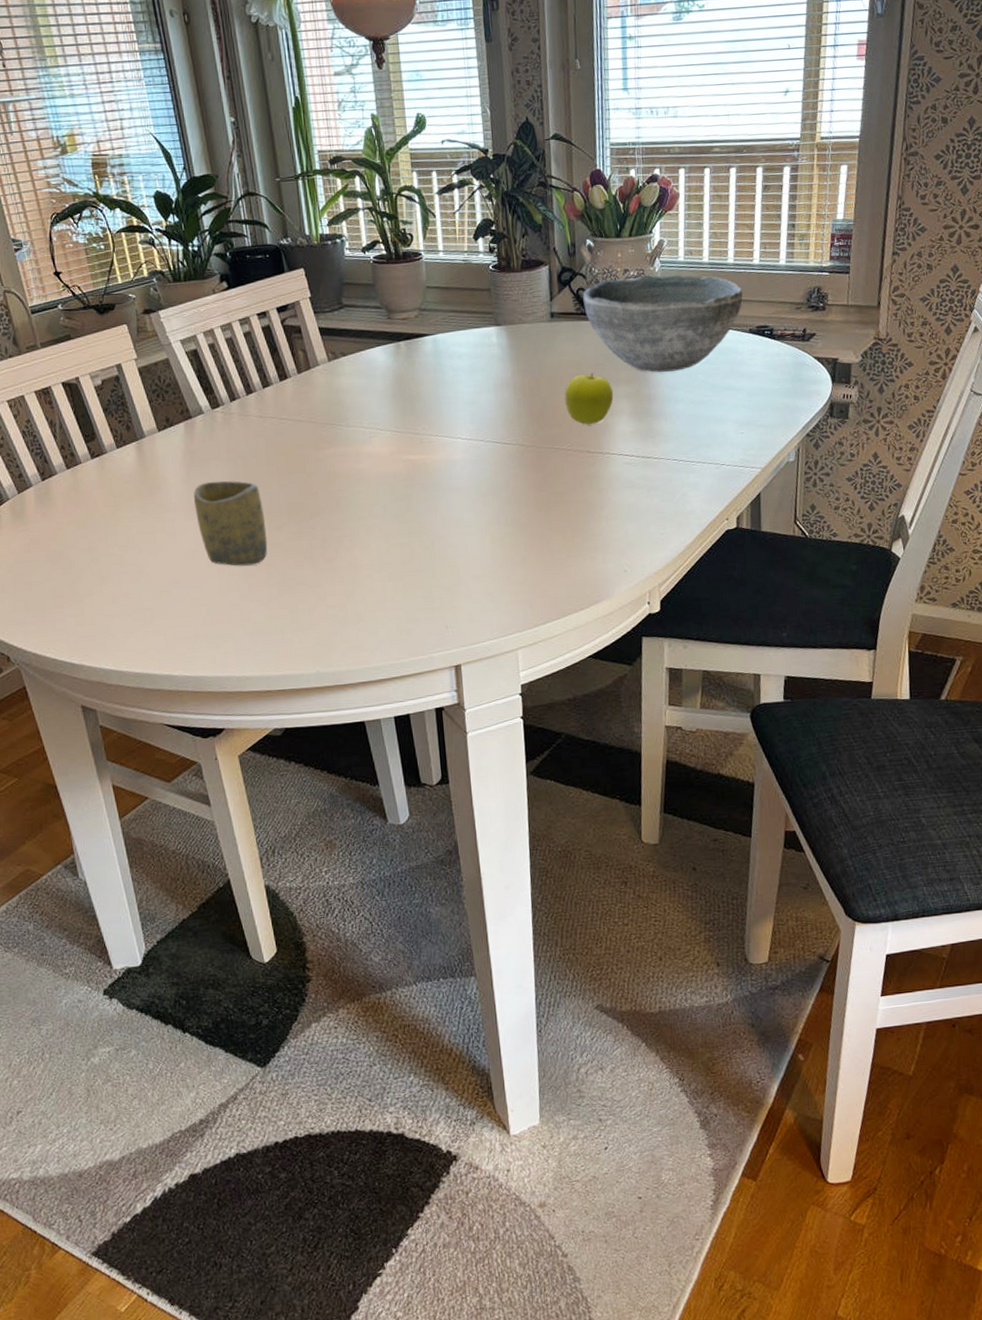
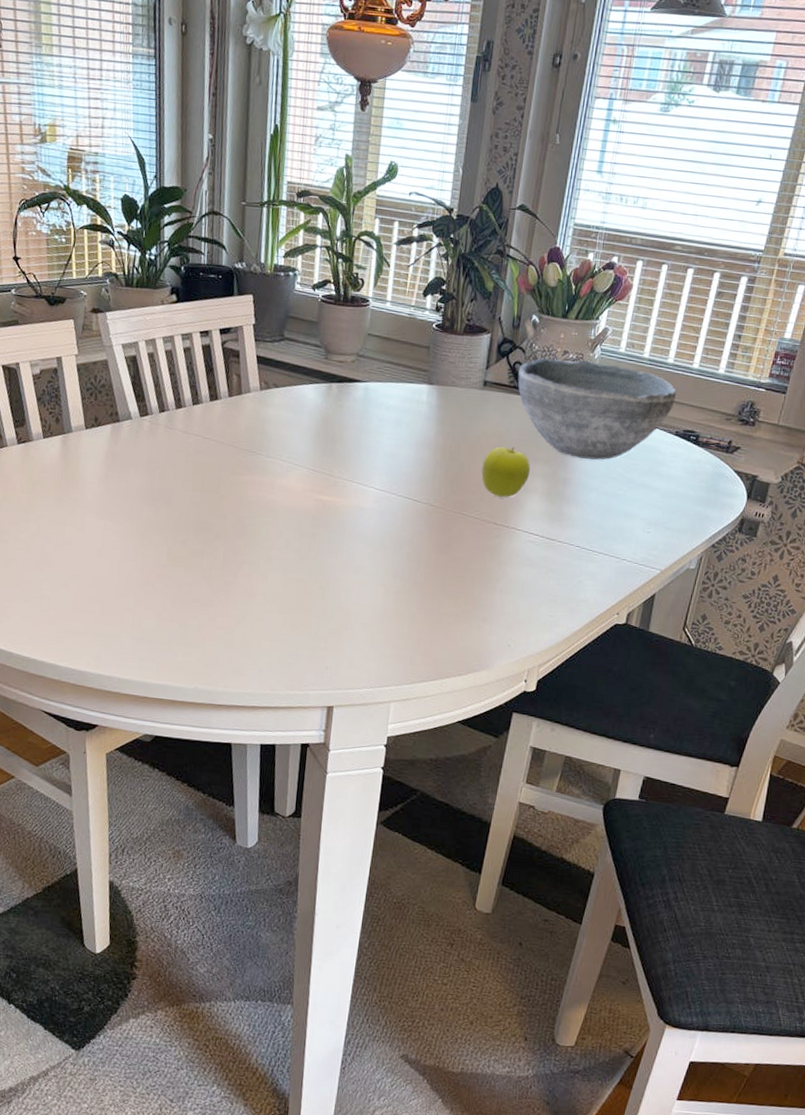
cup: present [193,480,268,566] -> none [107,486,172,574]

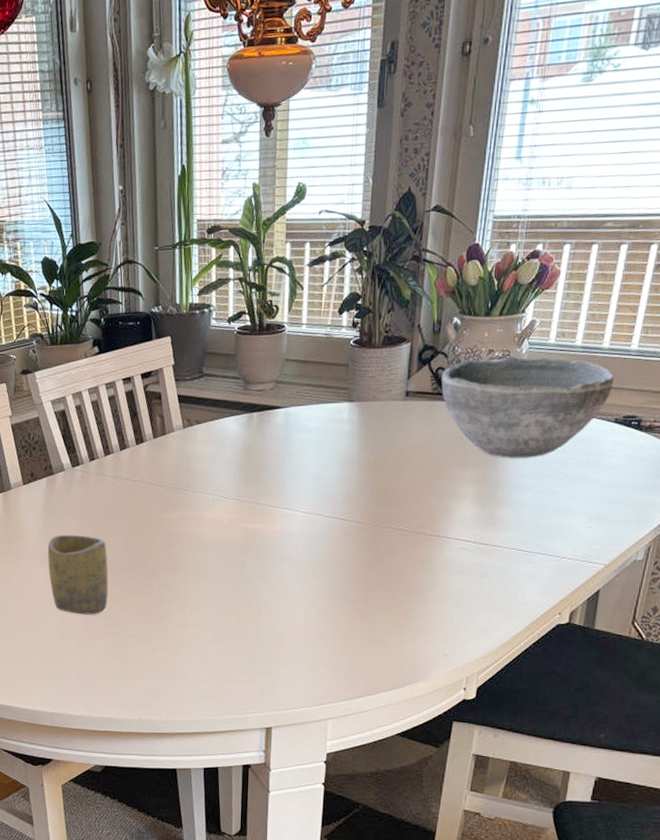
cup: none [107,486,172,574] -> present [47,534,109,615]
fruit: present [481,446,531,497] -> none [408,455,460,506]

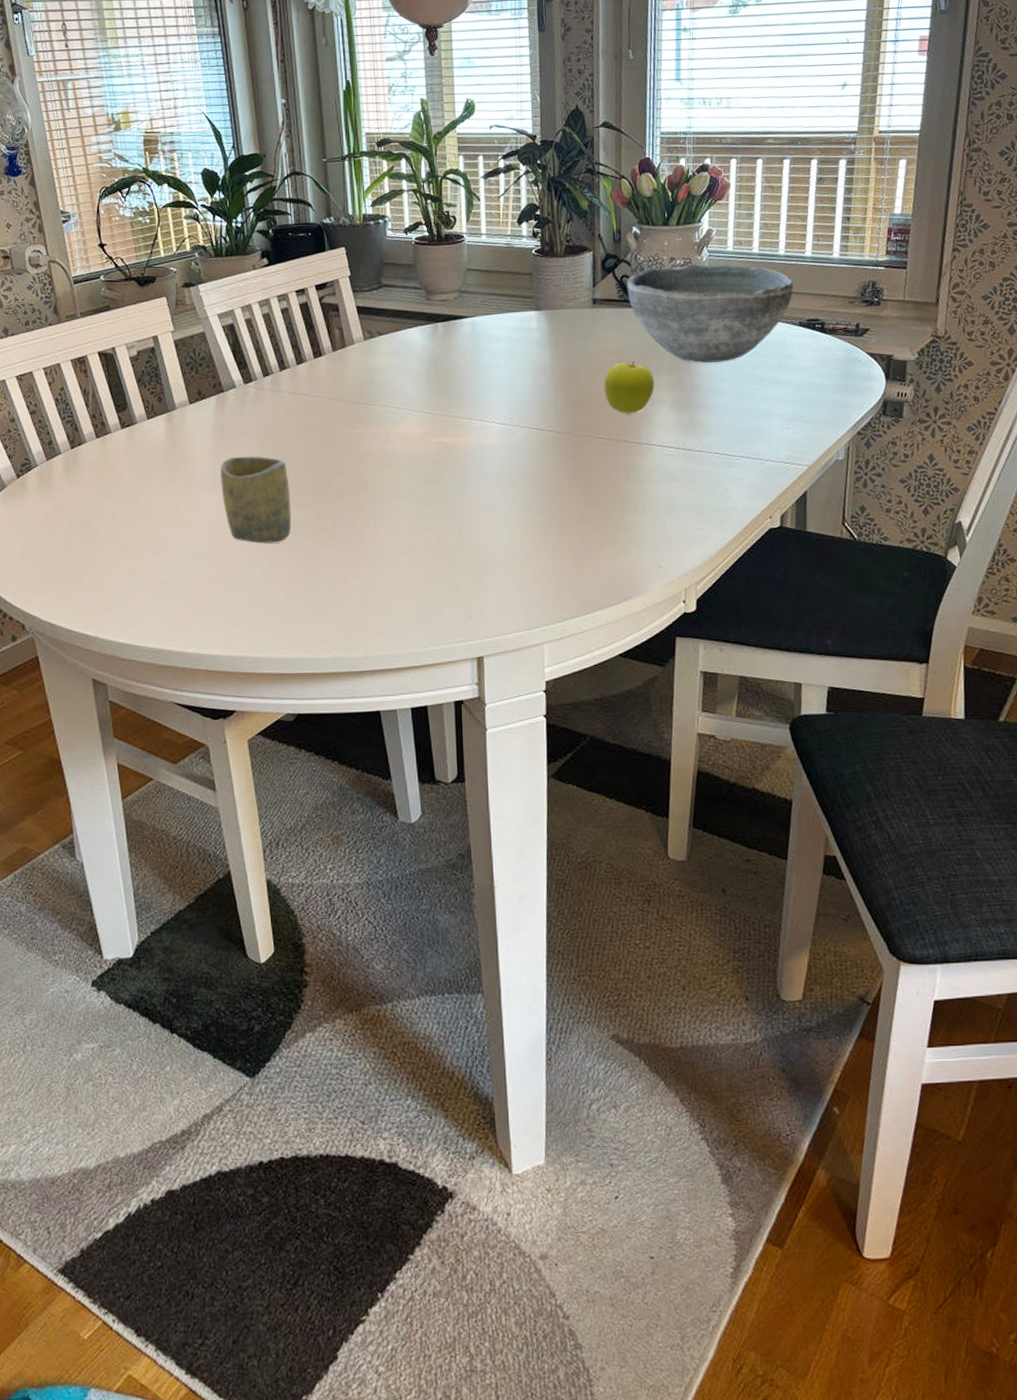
fruit: none [408,455,460,506] -> present [604,362,655,413]

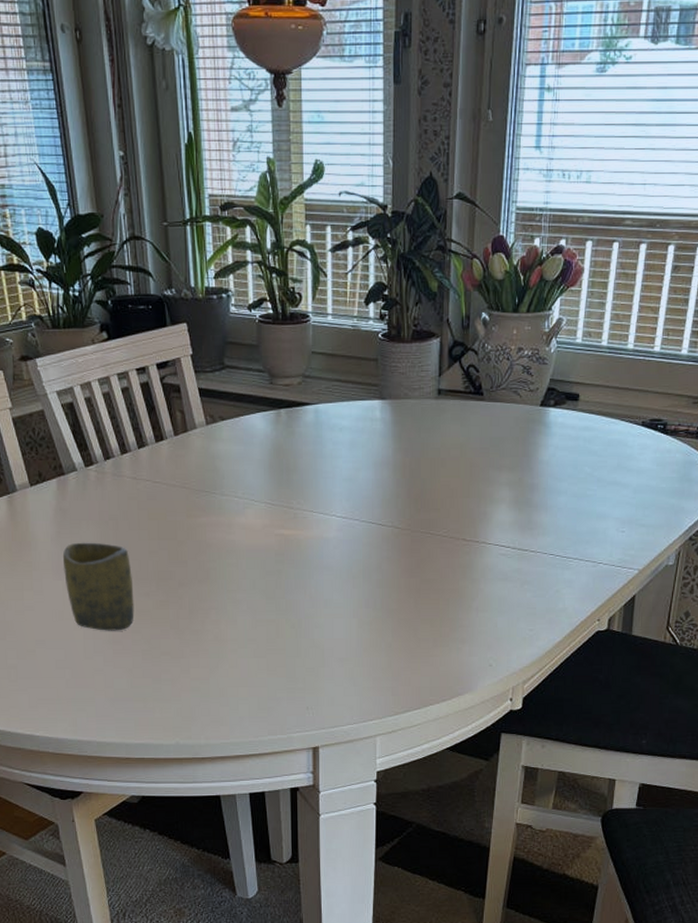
fruit: present [604,362,655,413] -> none [445,458,495,511]
bowl: present [627,265,793,363] -> none [473,357,639,461]

